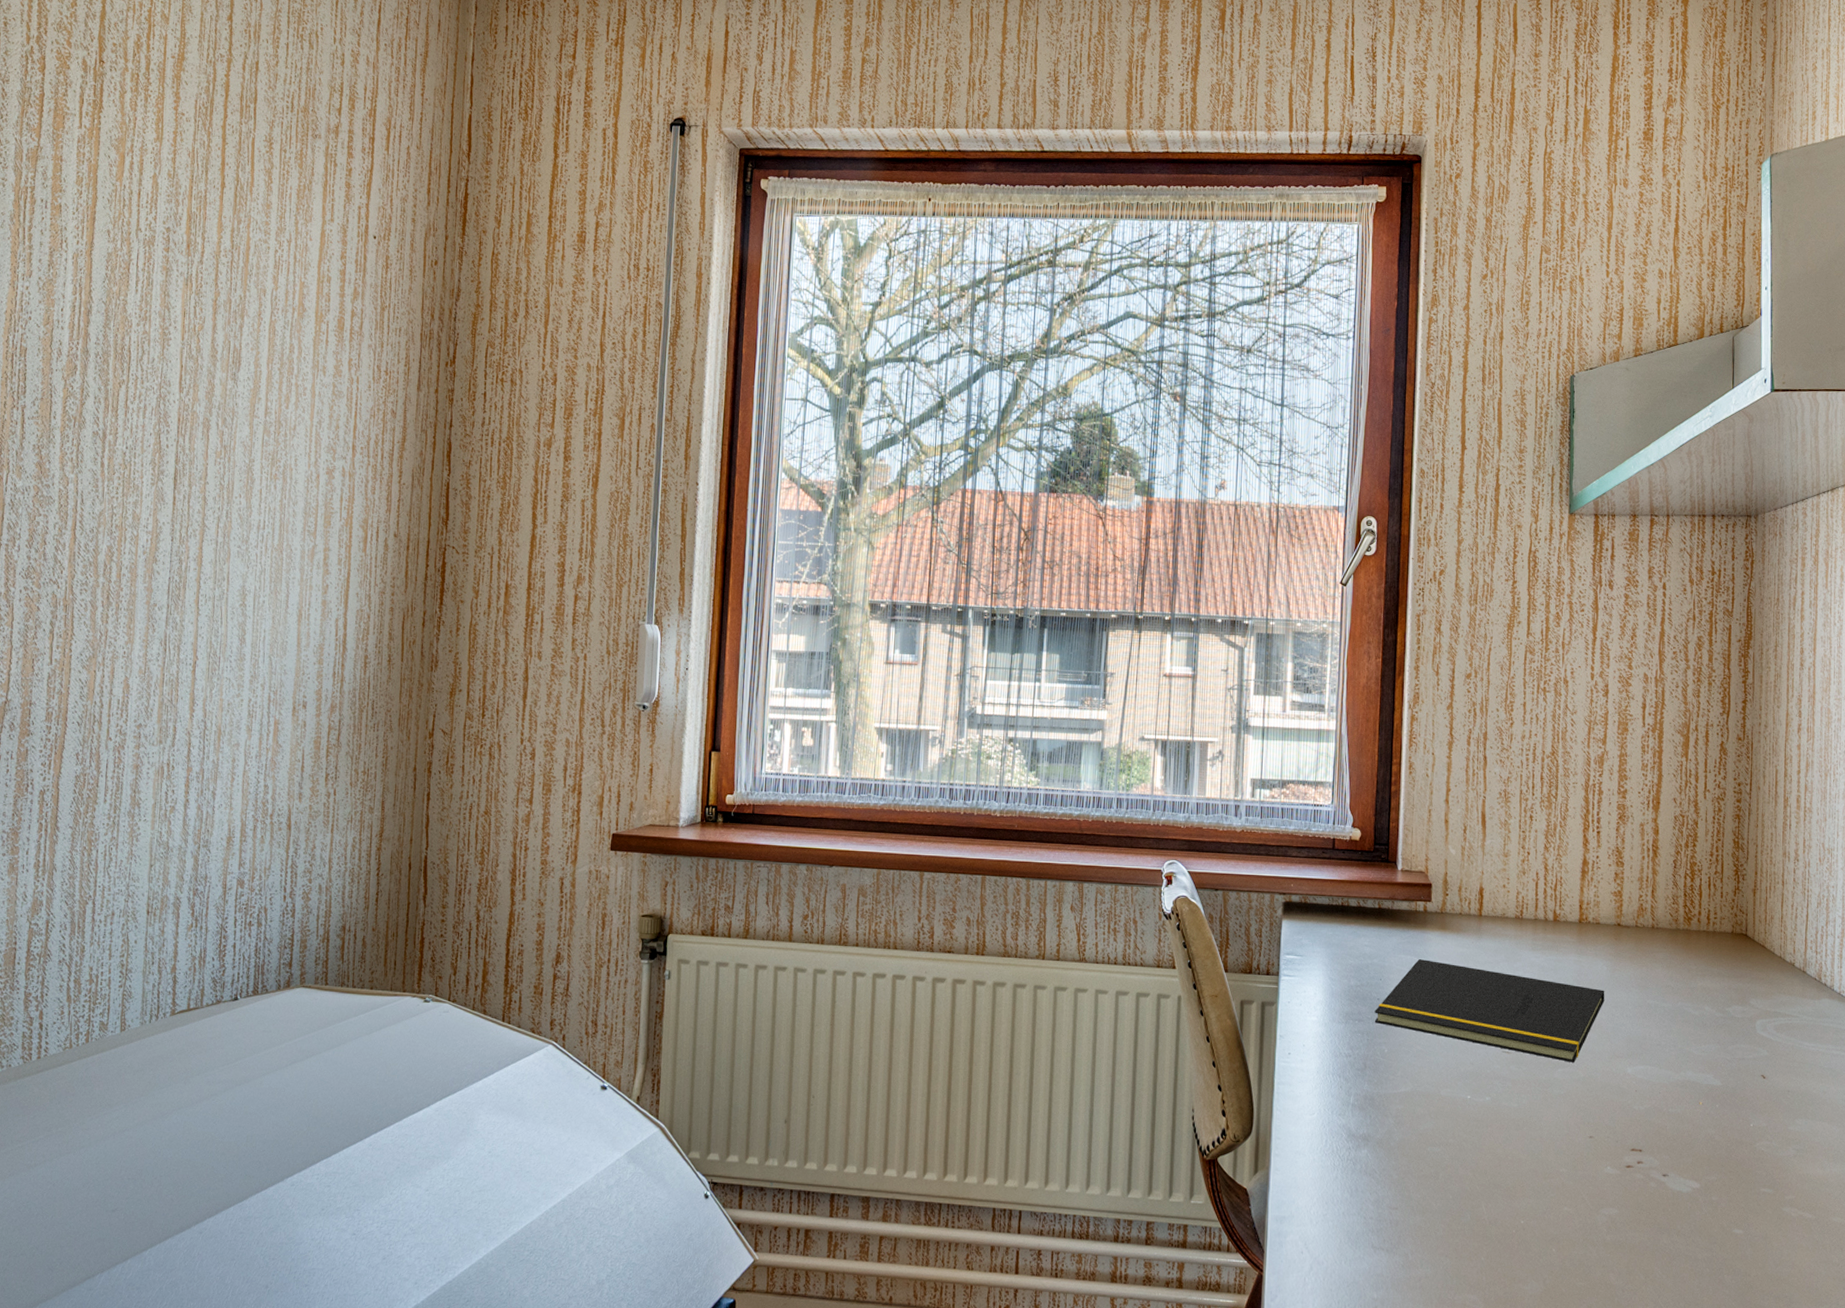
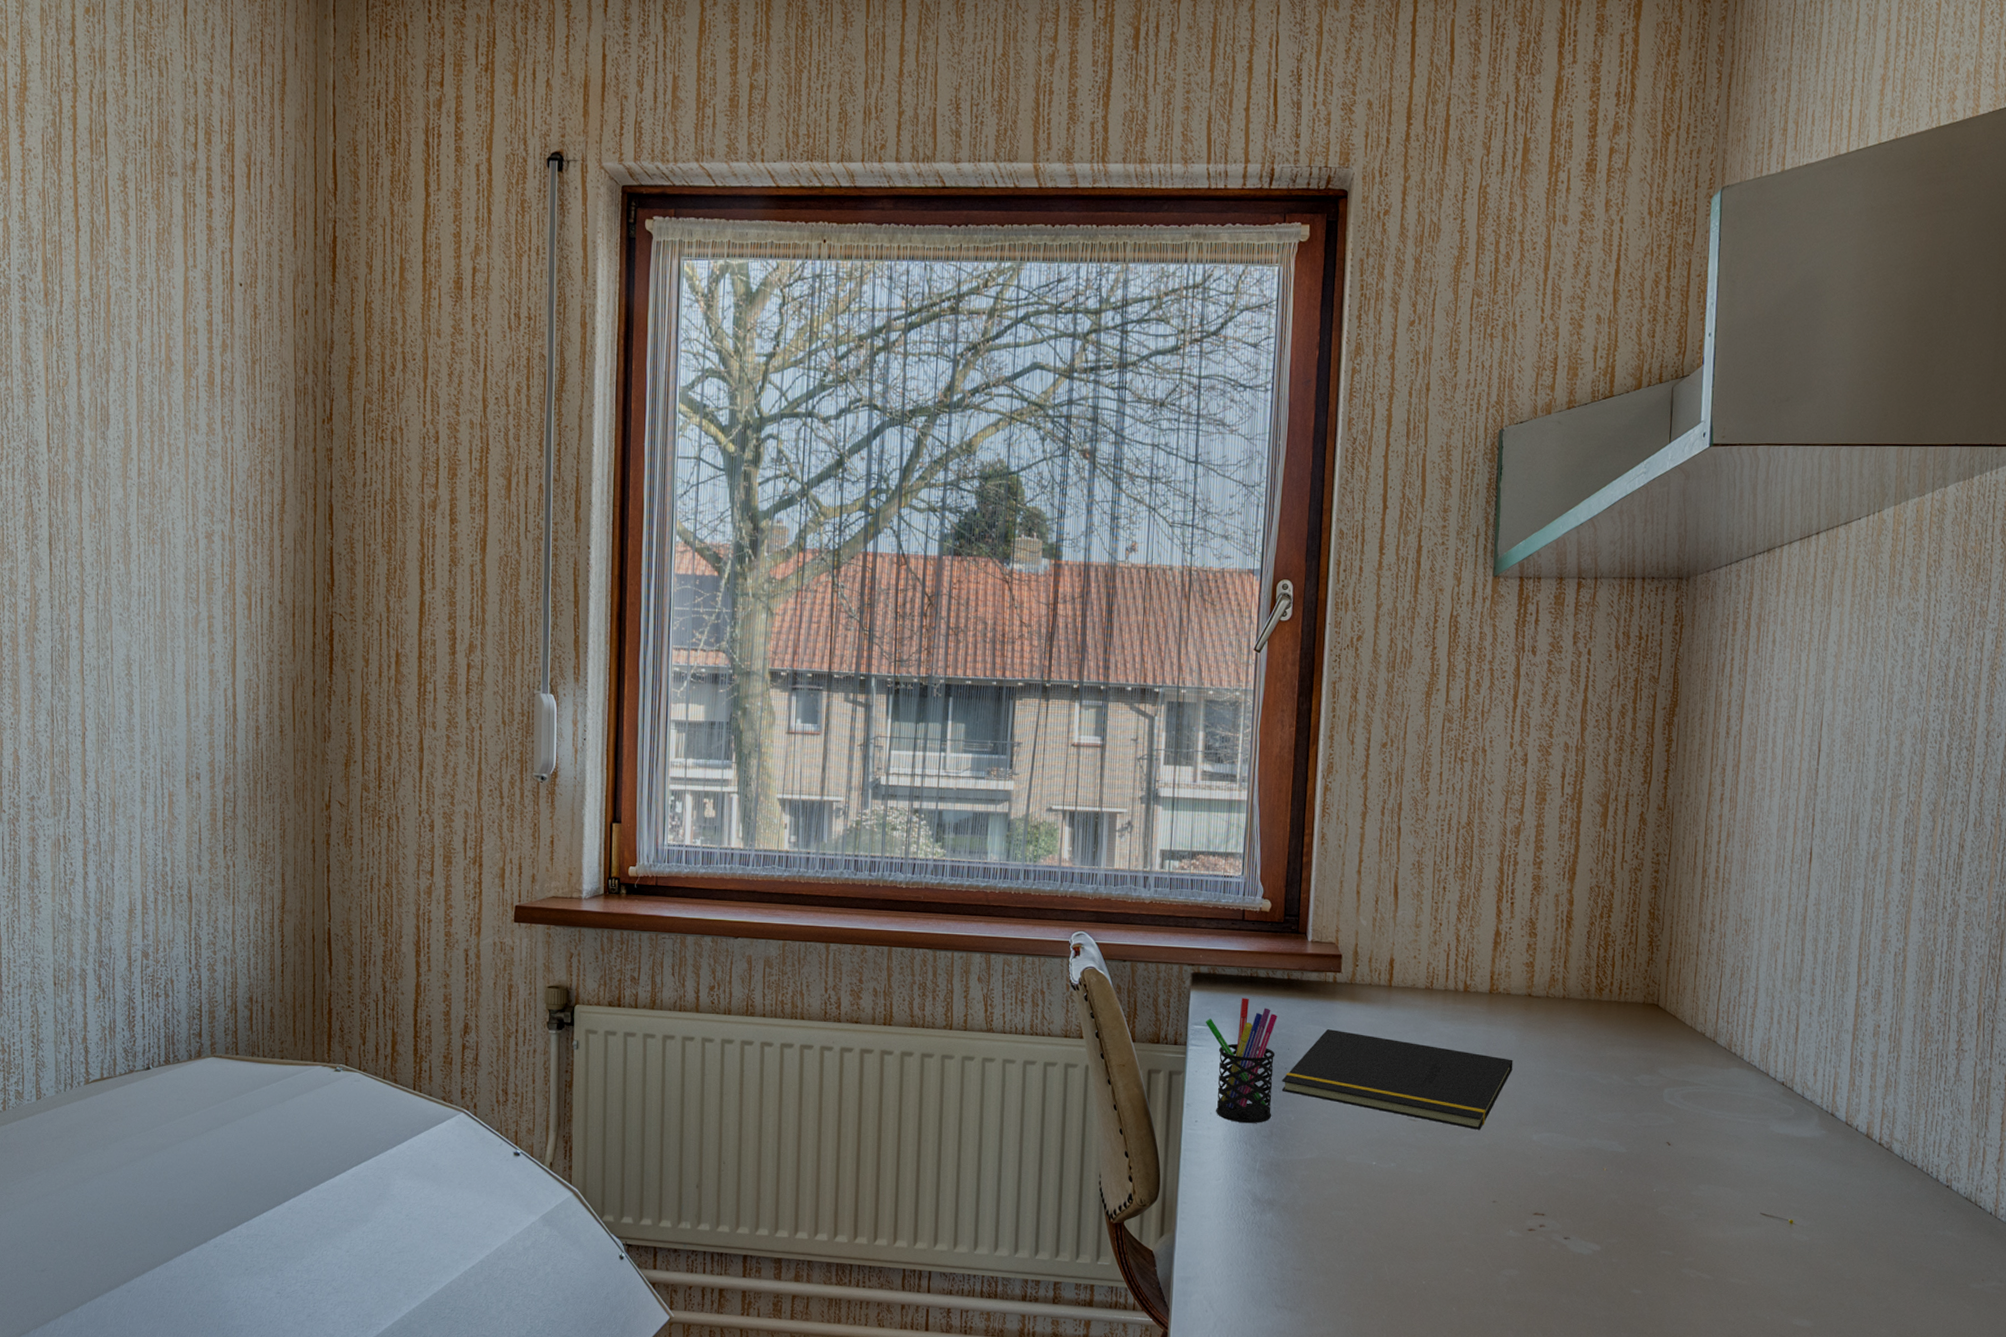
pen holder: none [1297,927,1369,1056] -> present [1205,998,1278,1124]

